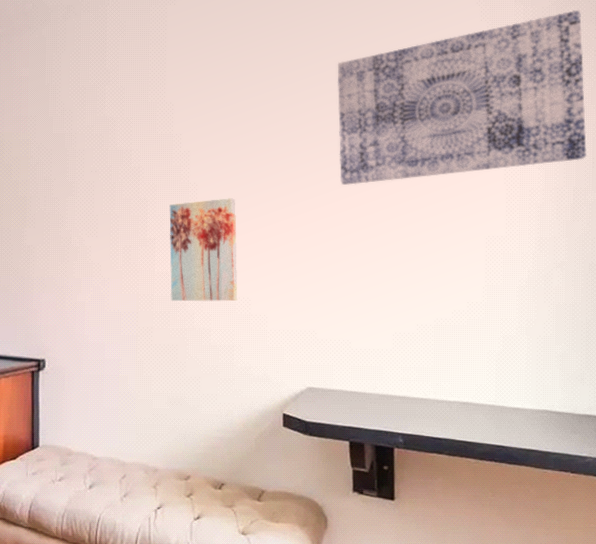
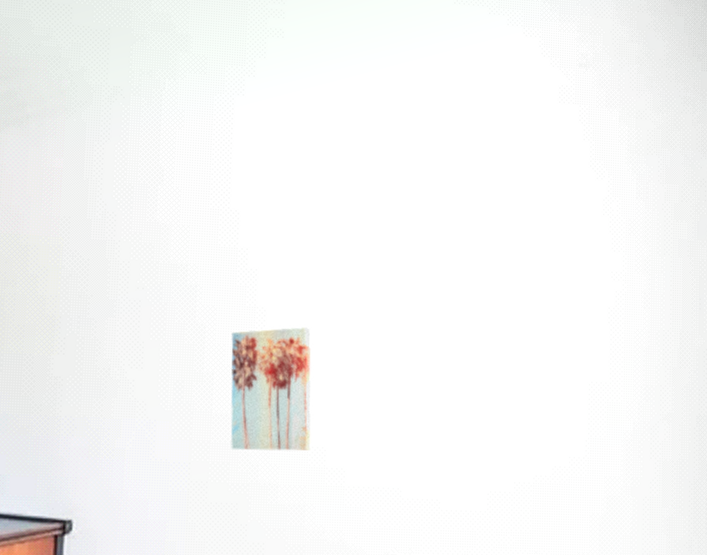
wall art: present [337,9,587,185] -> none [428,135,694,318]

